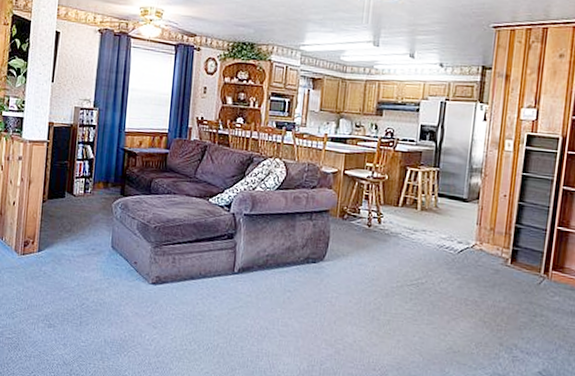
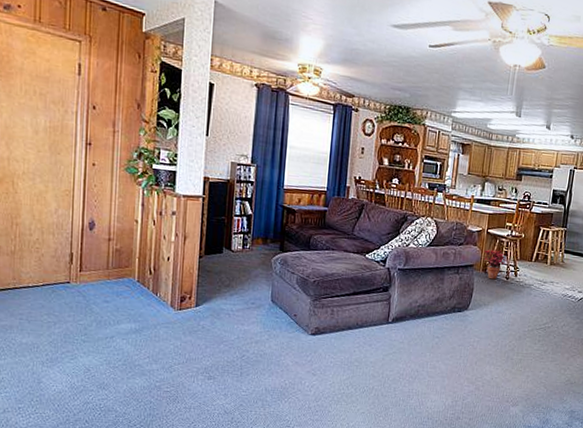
potted plant: none [341,192,369,227] -> present [484,249,508,280]

